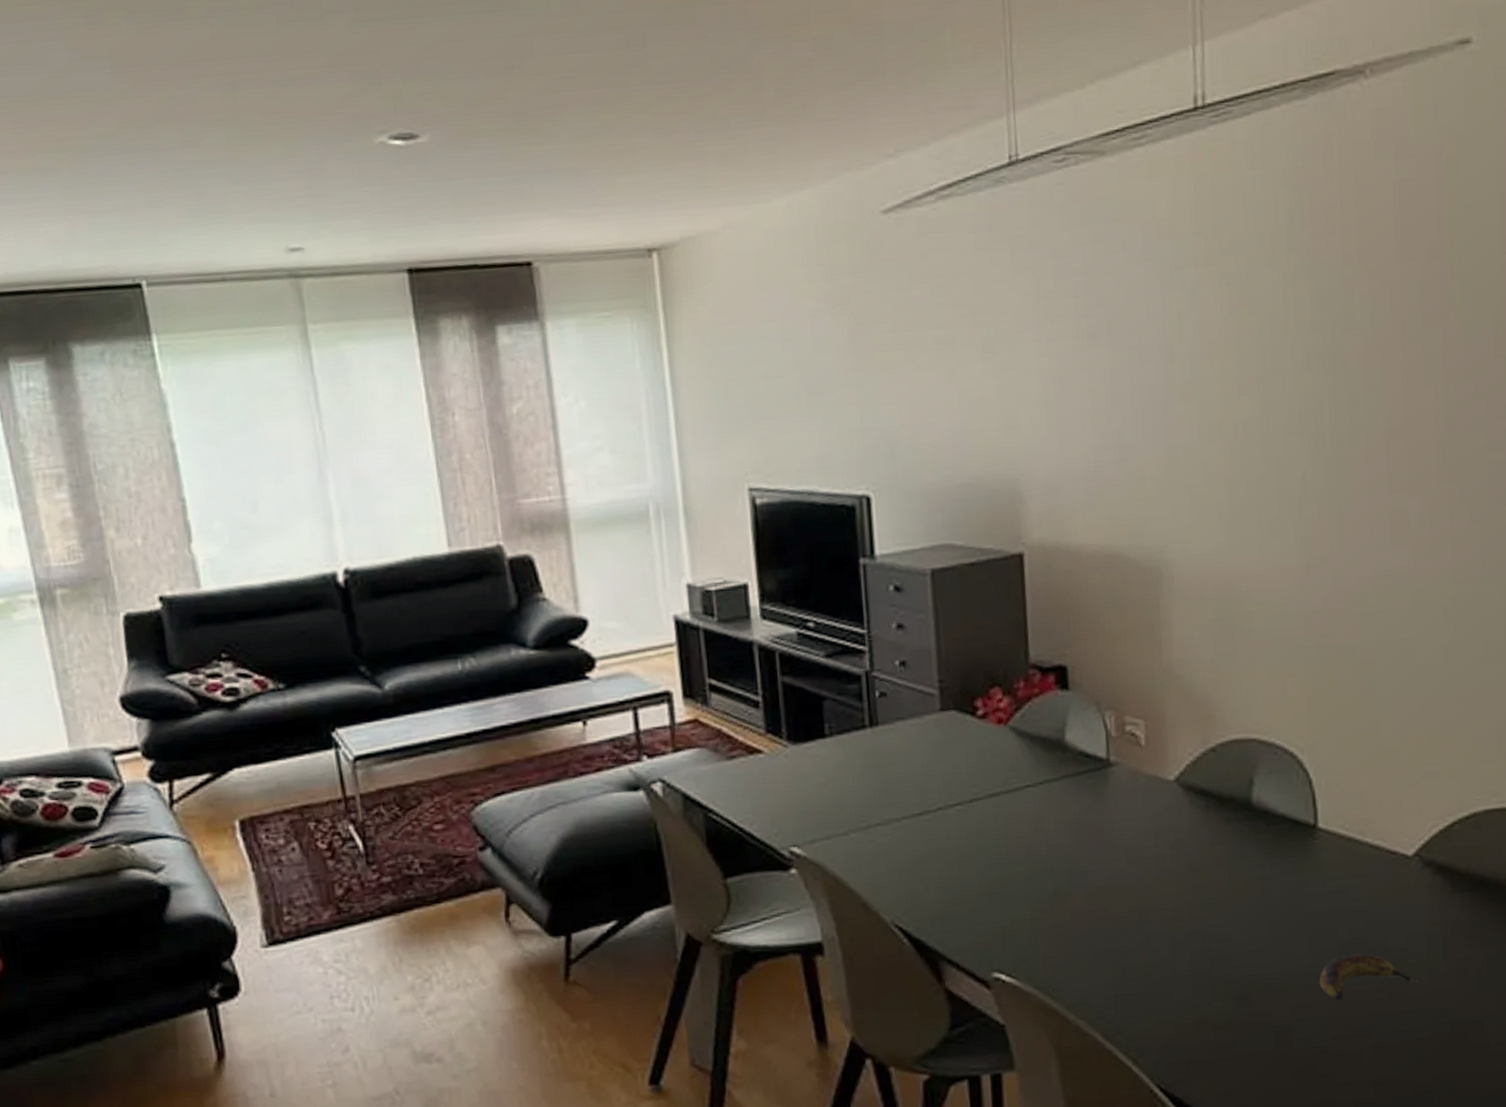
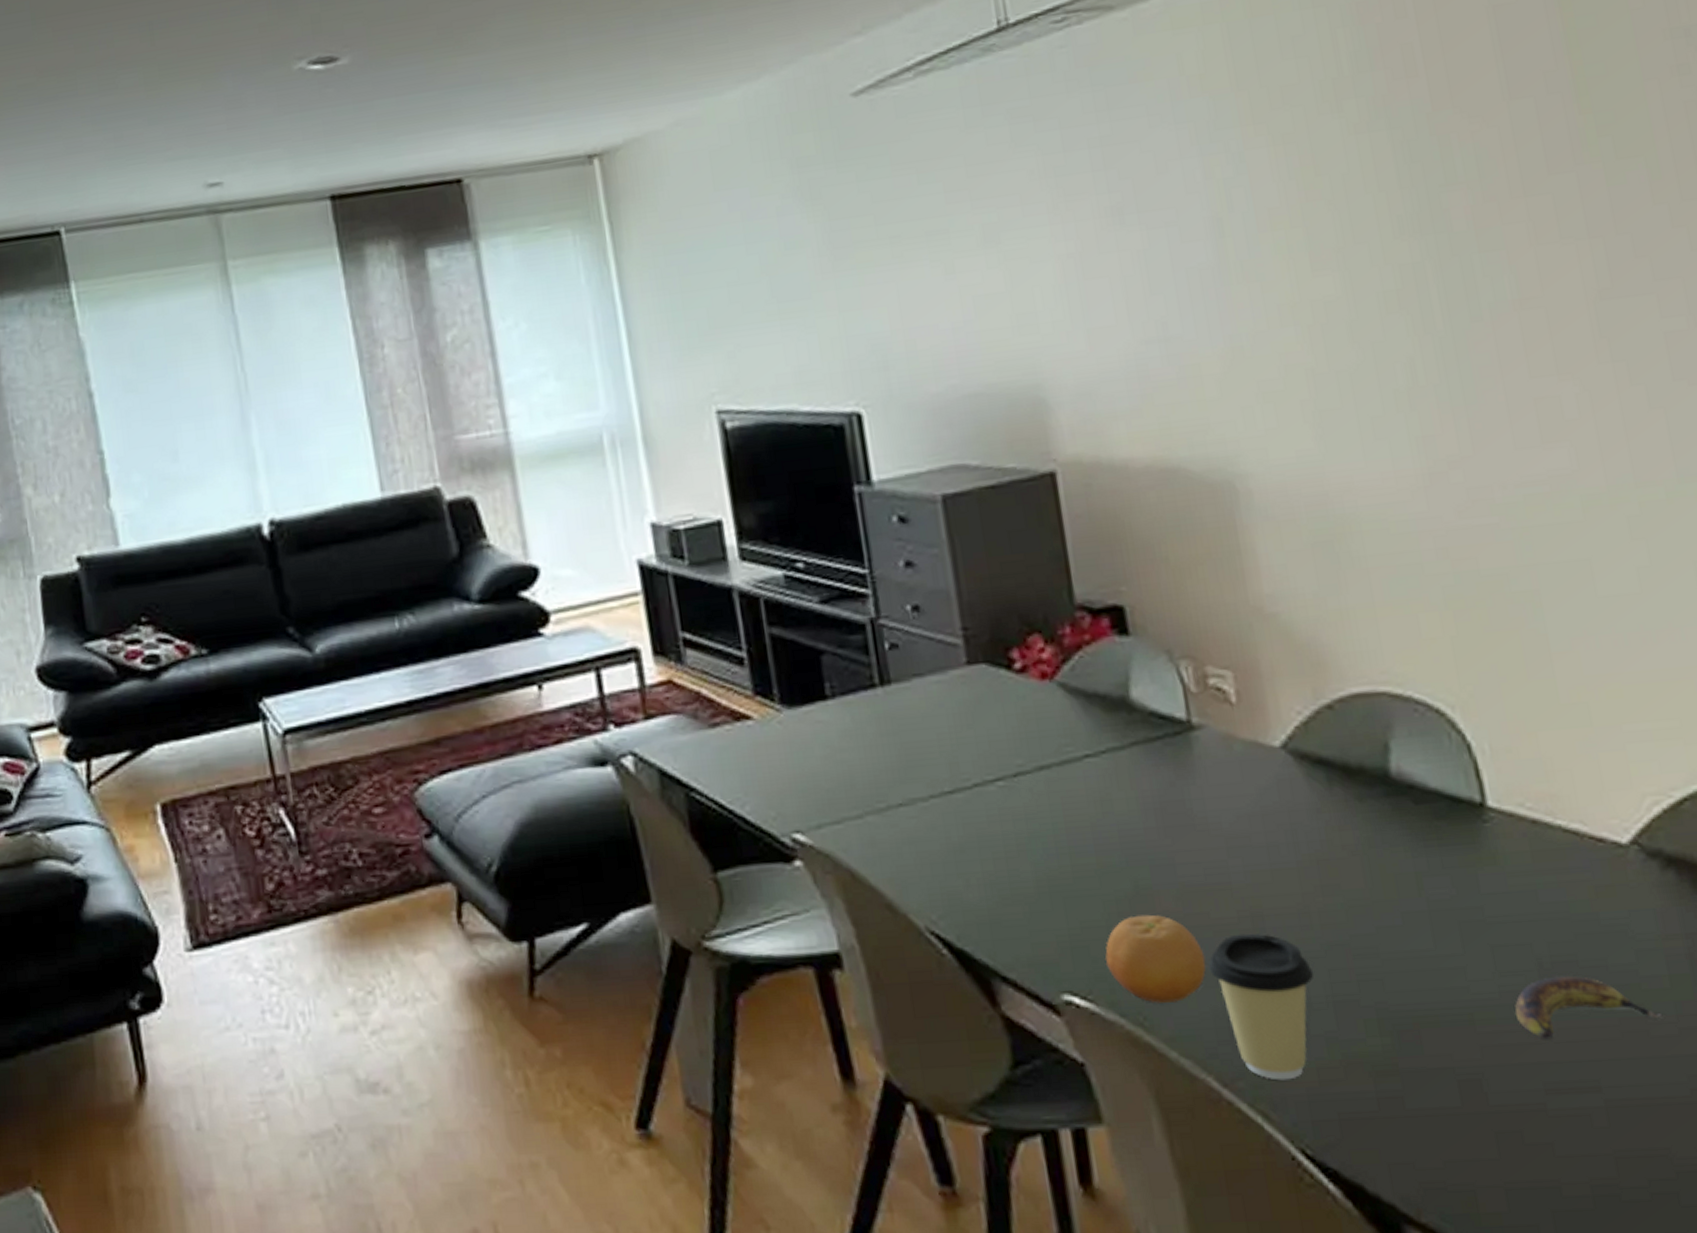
fruit: none [1028,910,1103,978] -> present [1105,914,1207,1003]
coffee cup: none [1104,924,1181,1034] -> present [1208,933,1315,1081]

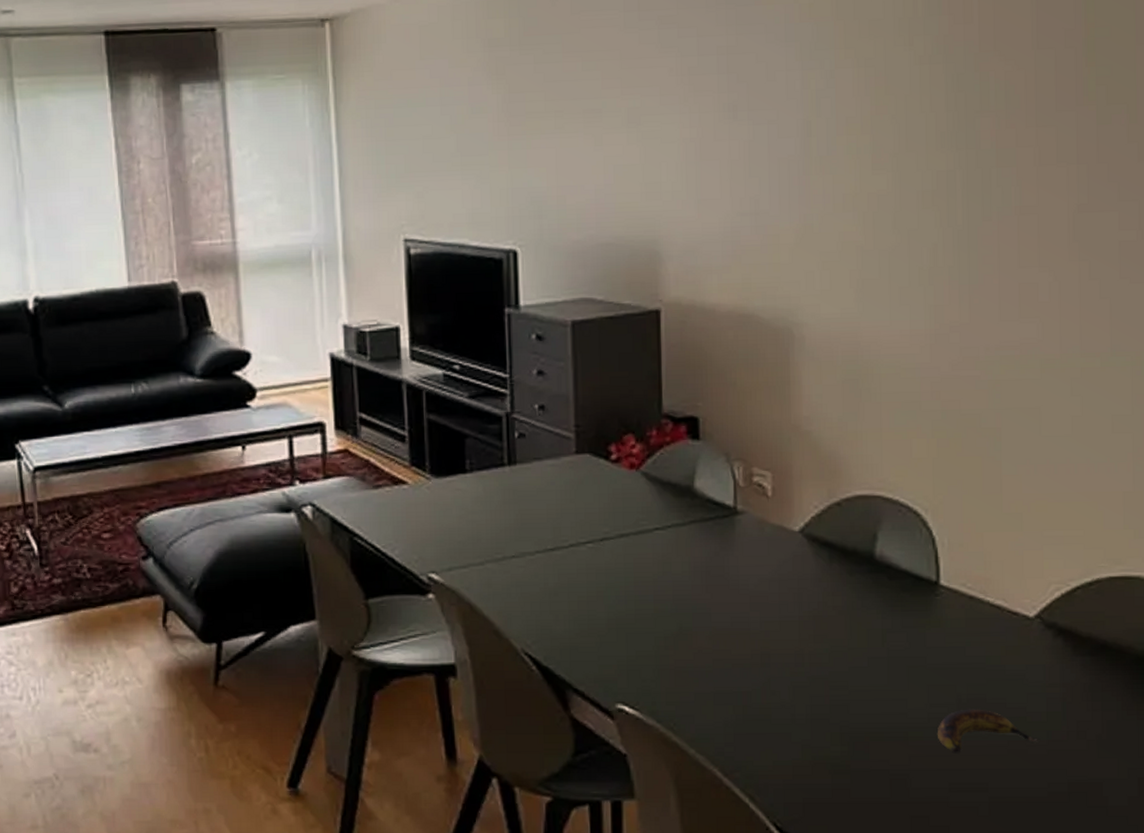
fruit: present [1105,914,1207,1003] -> none [652,649,724,714]
coffee cup: present [1208,933,1315,1081] -> none [725,666,800,773]

